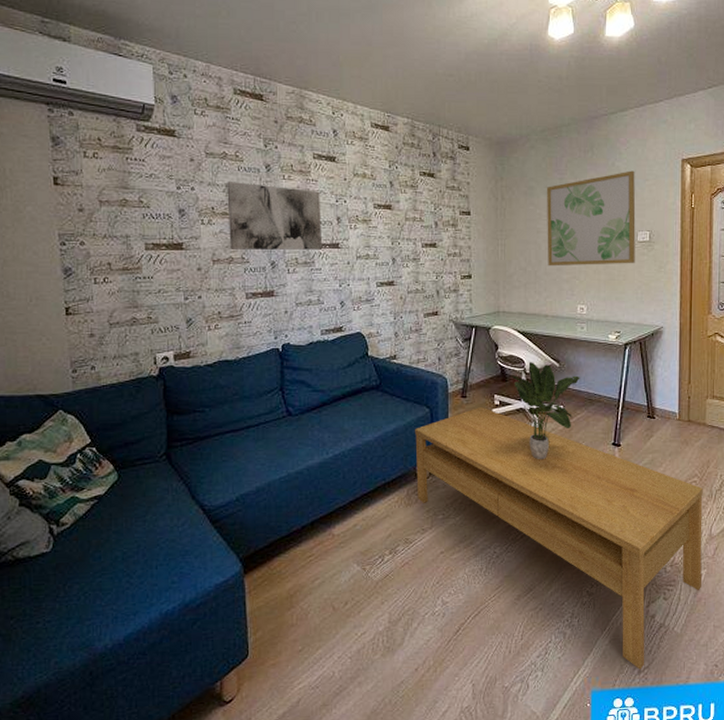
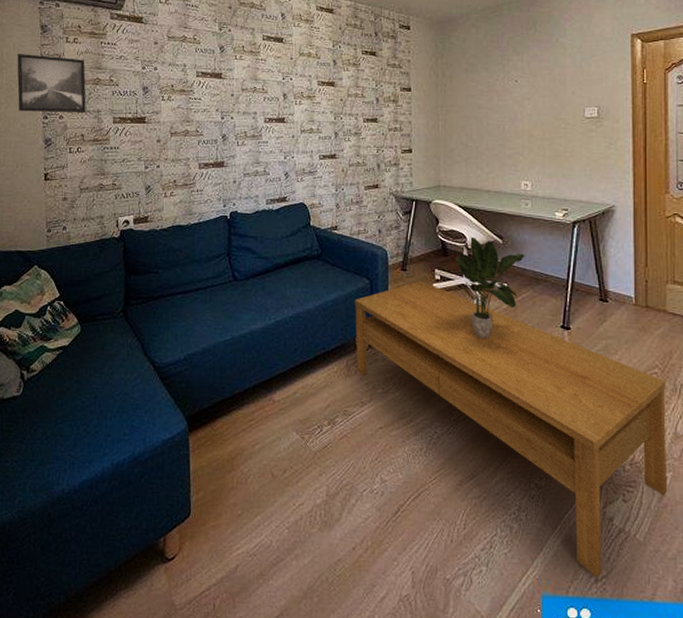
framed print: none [24,170,112,239] -> present [17,54,86,113]
wall art: present [227,182,323,250] -> none [185,62,270,124]
wall art: present [547,170,636,267] -> none [488,46,583,142]

